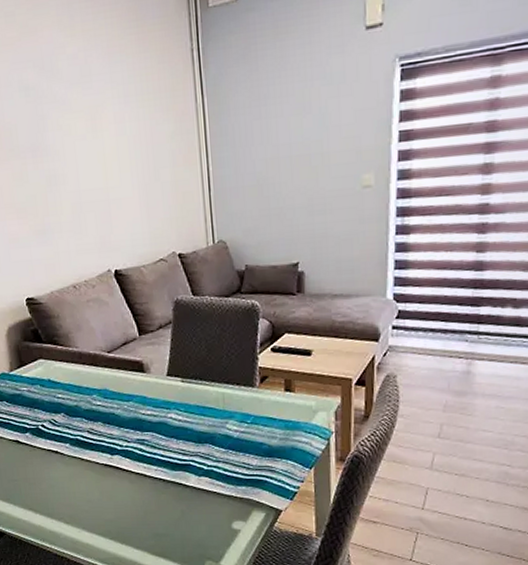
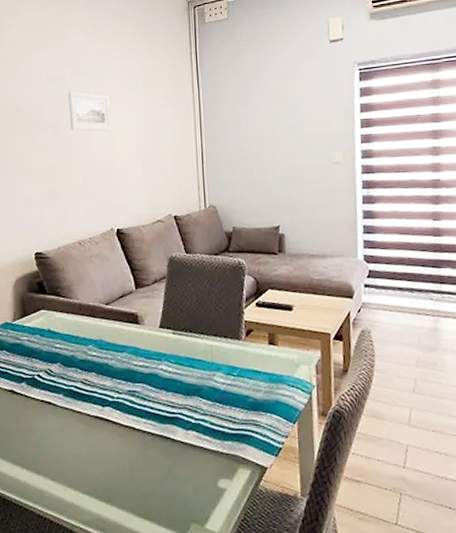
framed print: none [46,105,101,155] -> present [68,91,112,131]

